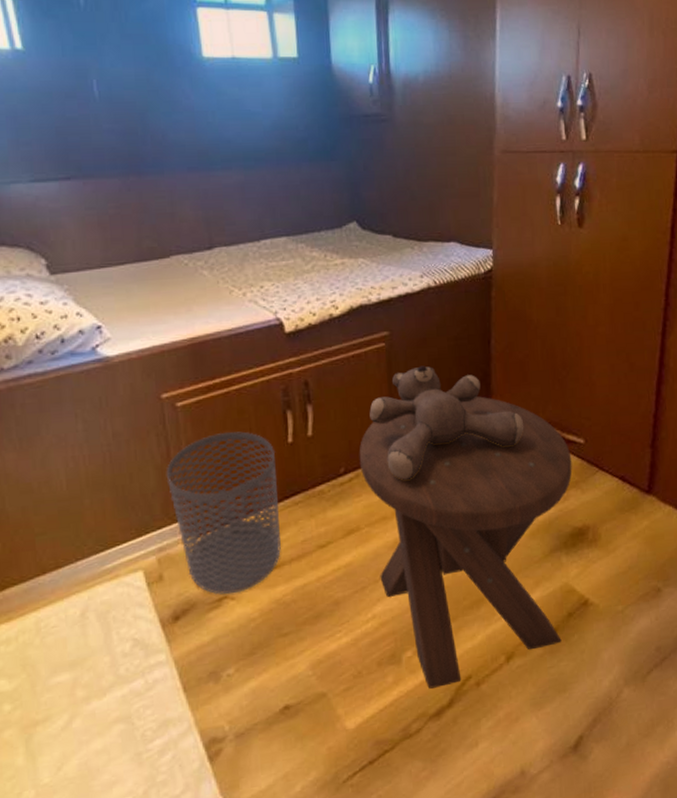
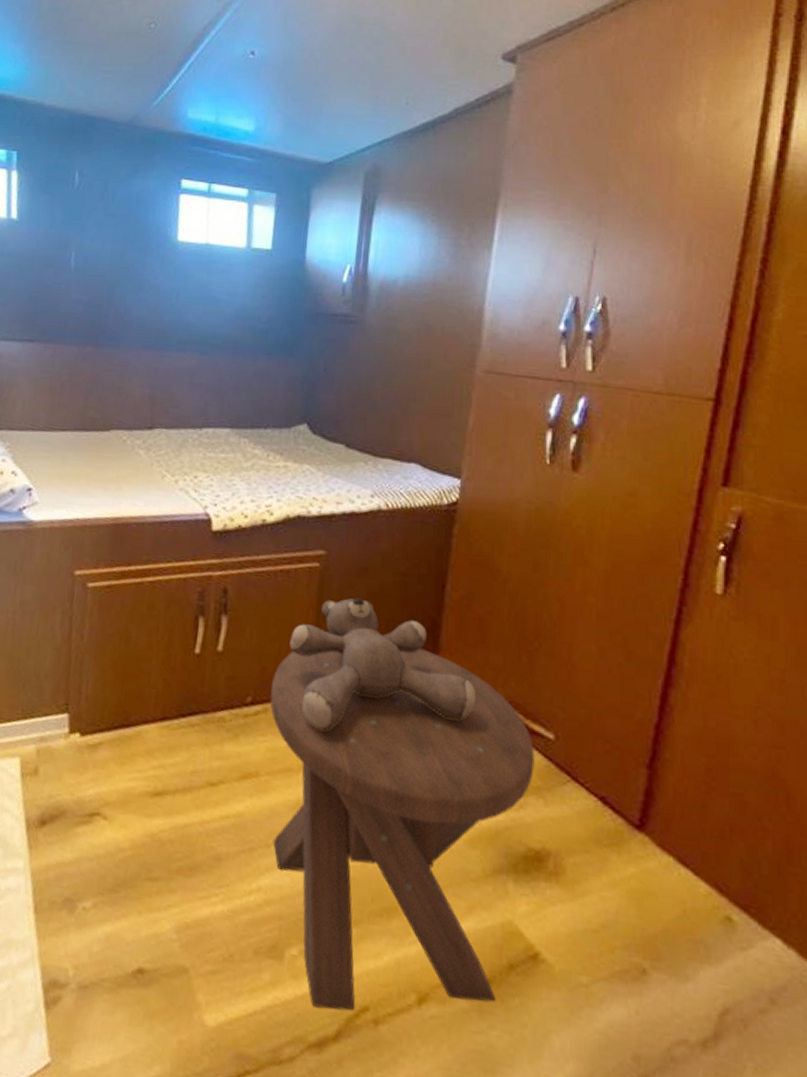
waste bin: present [166,431,281,595] -> none [62,625,179,813]

